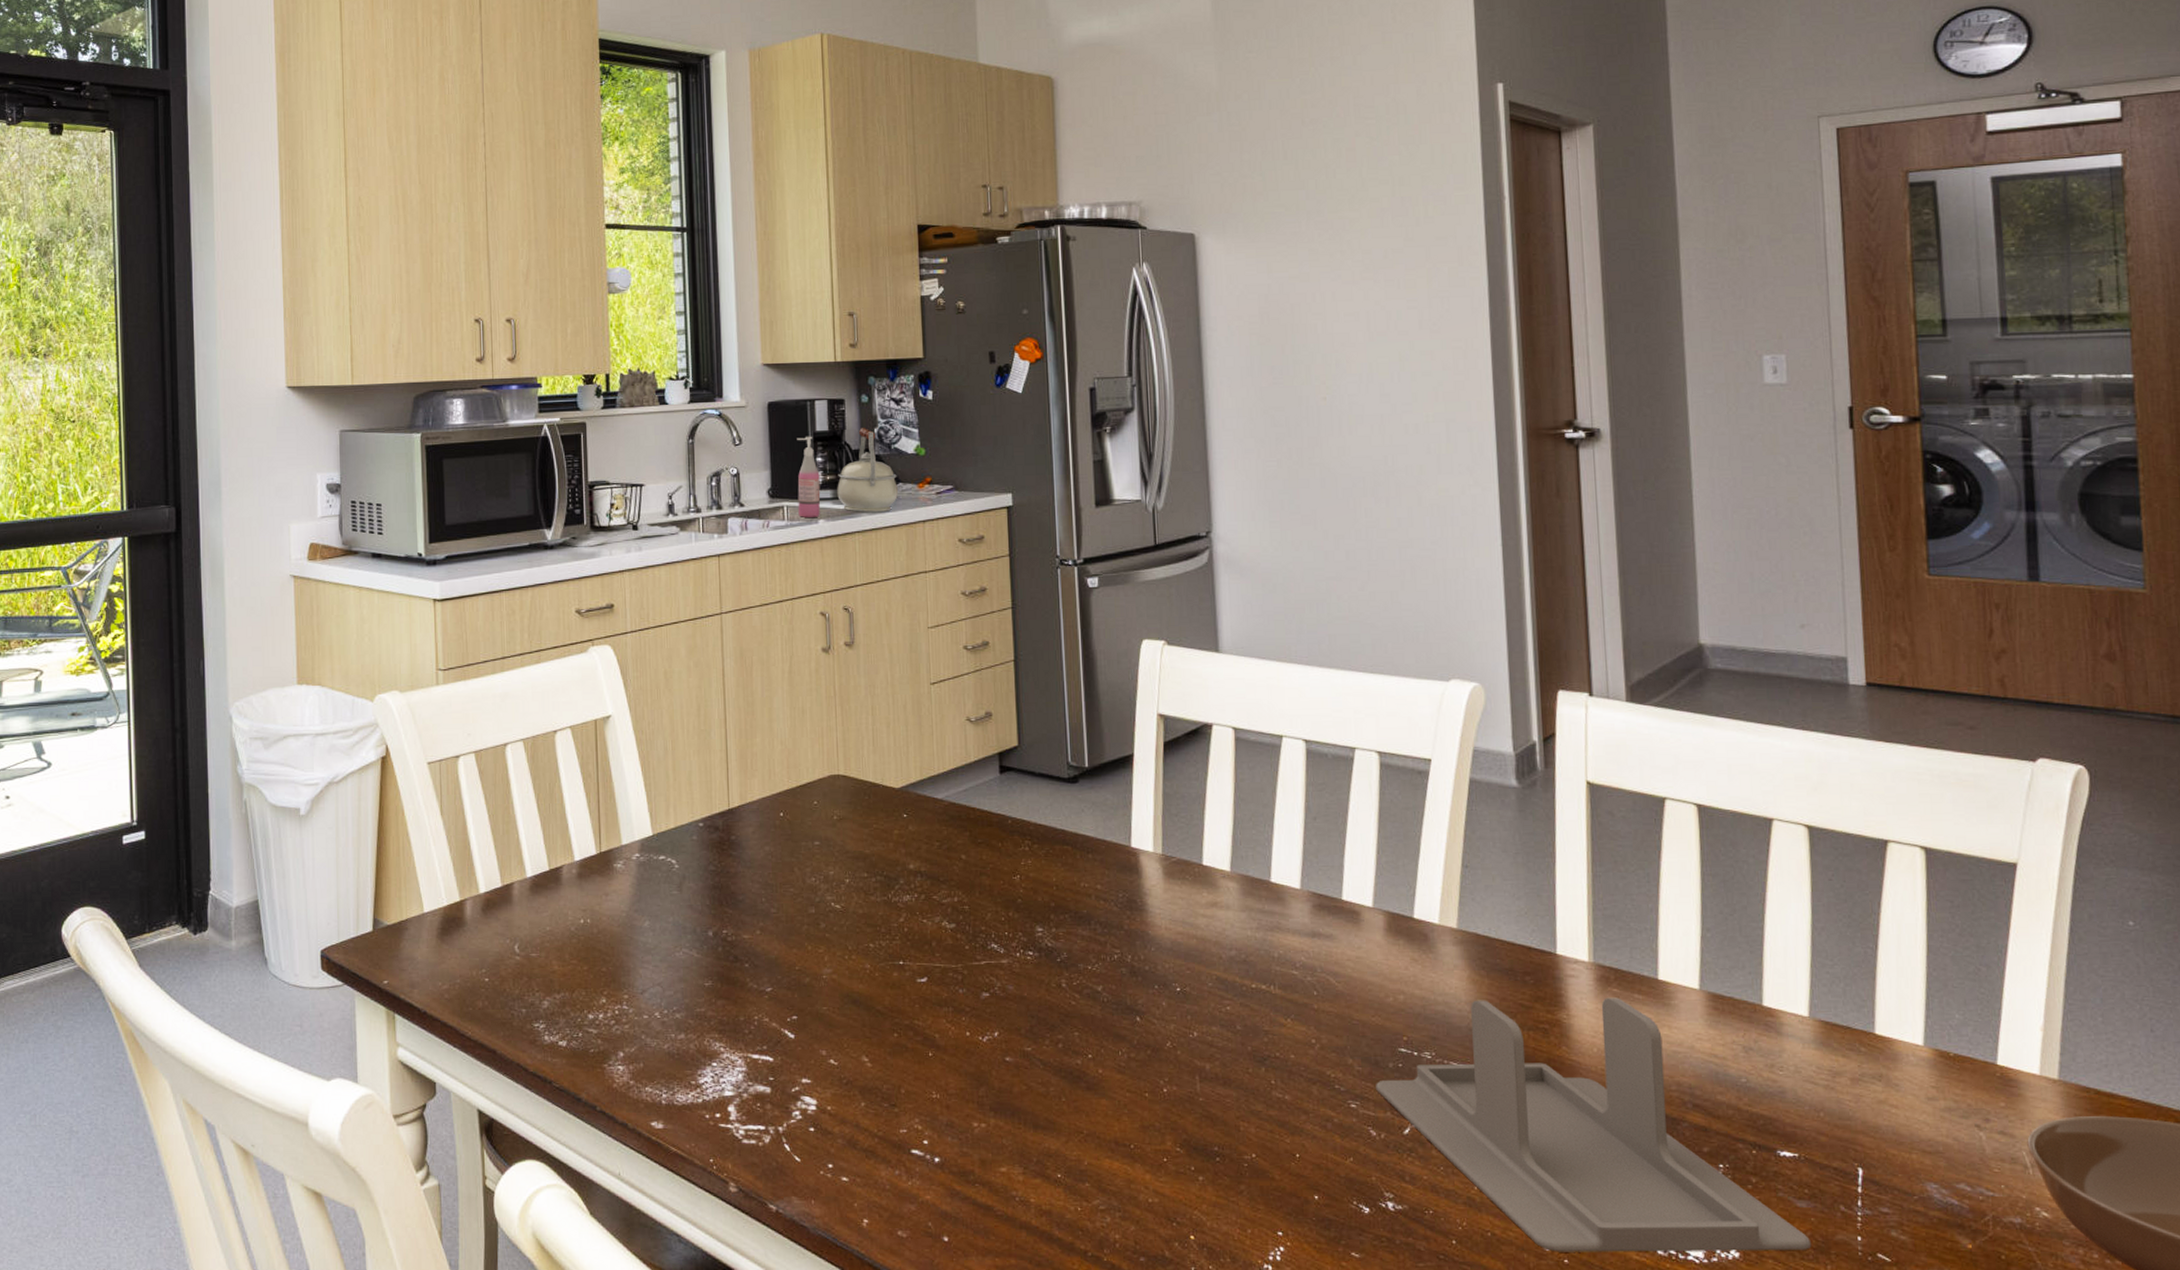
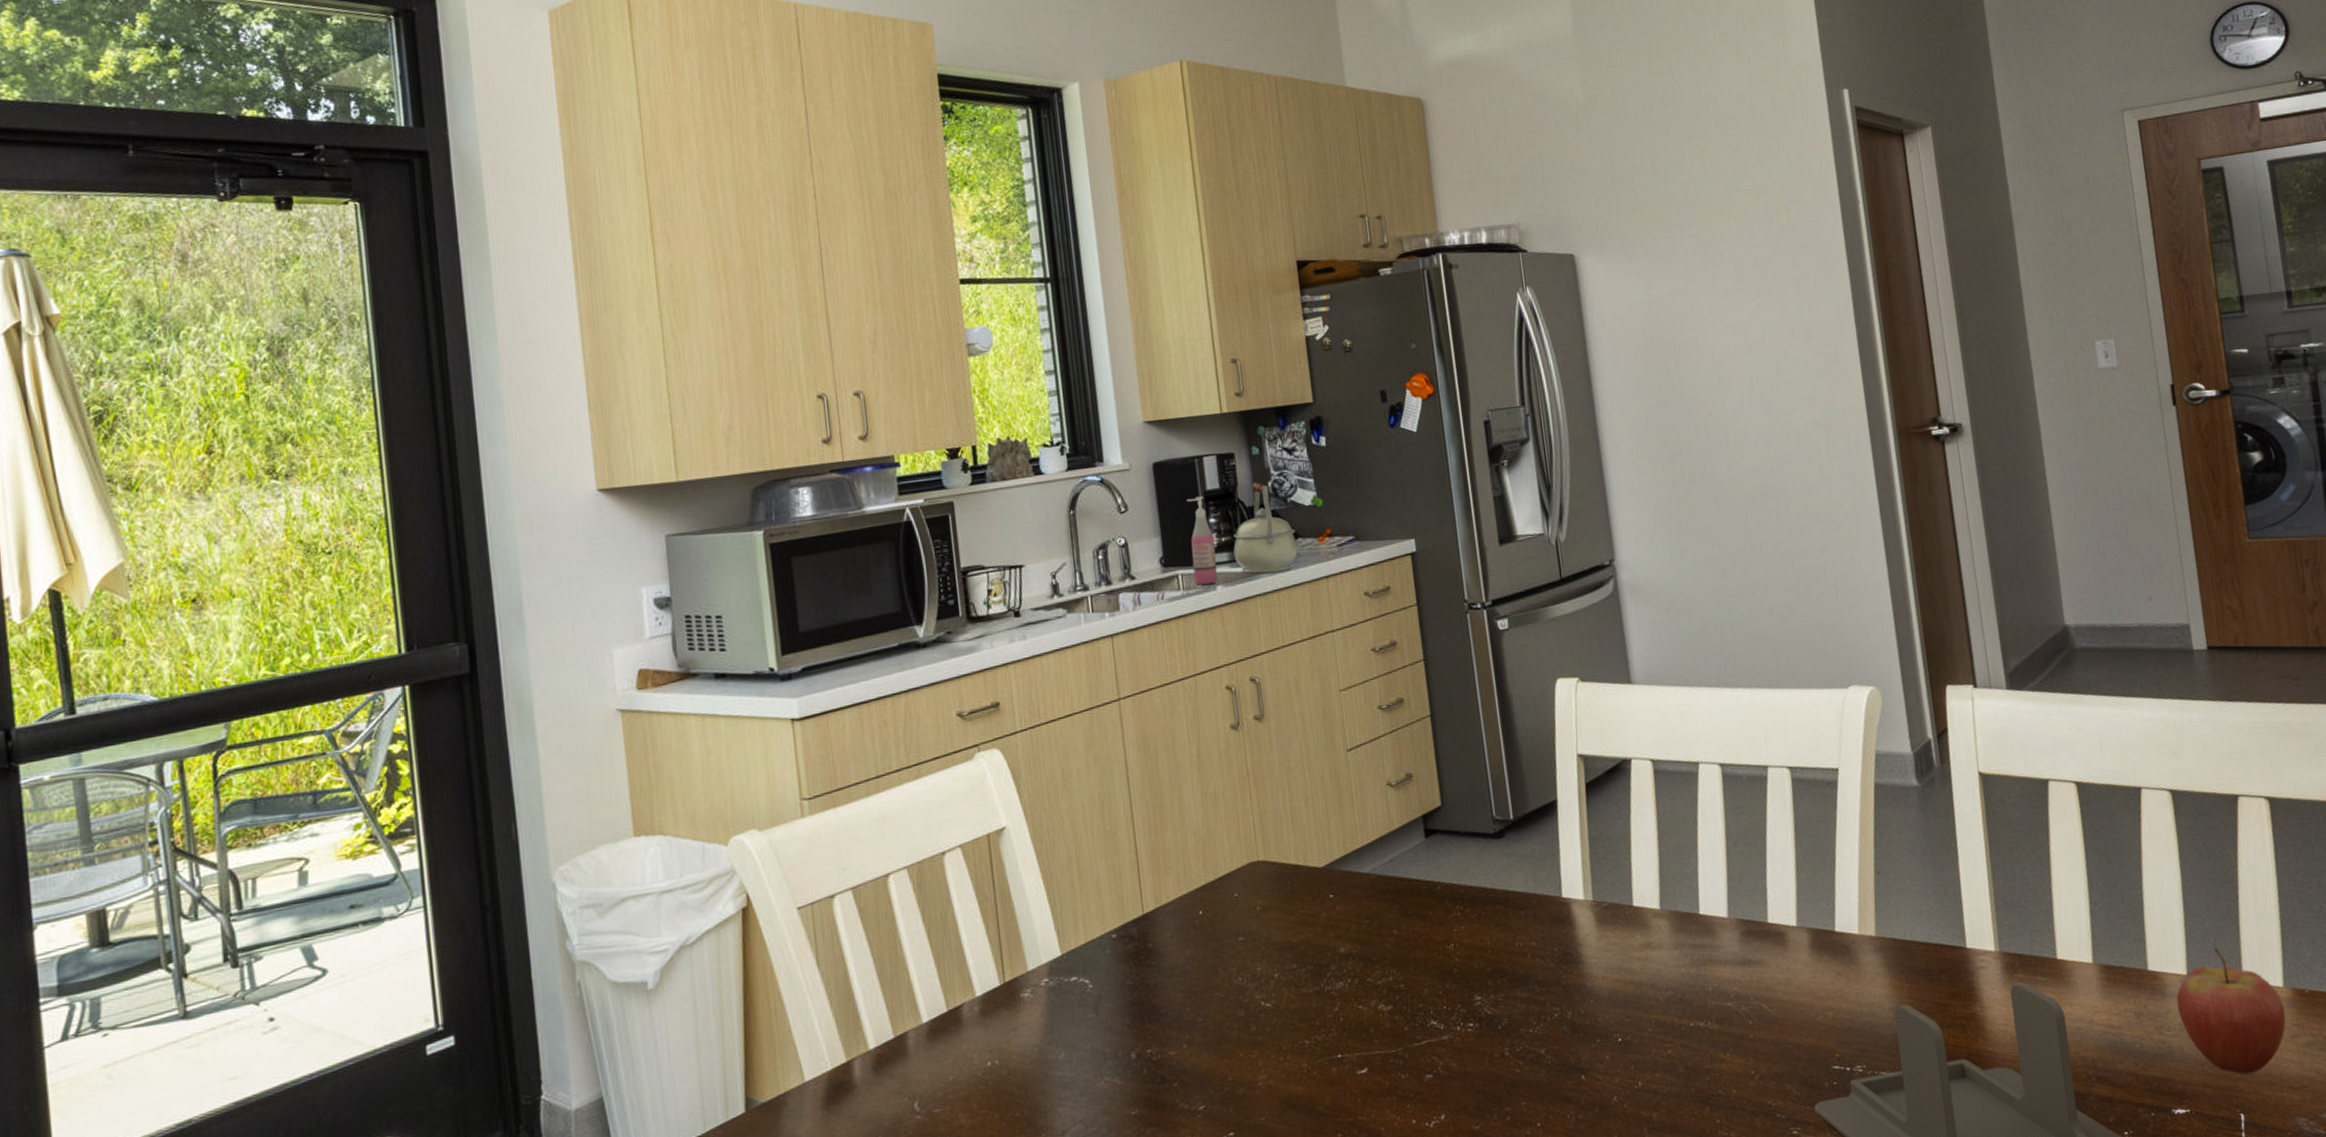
fruit: none [1793,993,1923,1129] -> present [2176,947,2286,1075]

